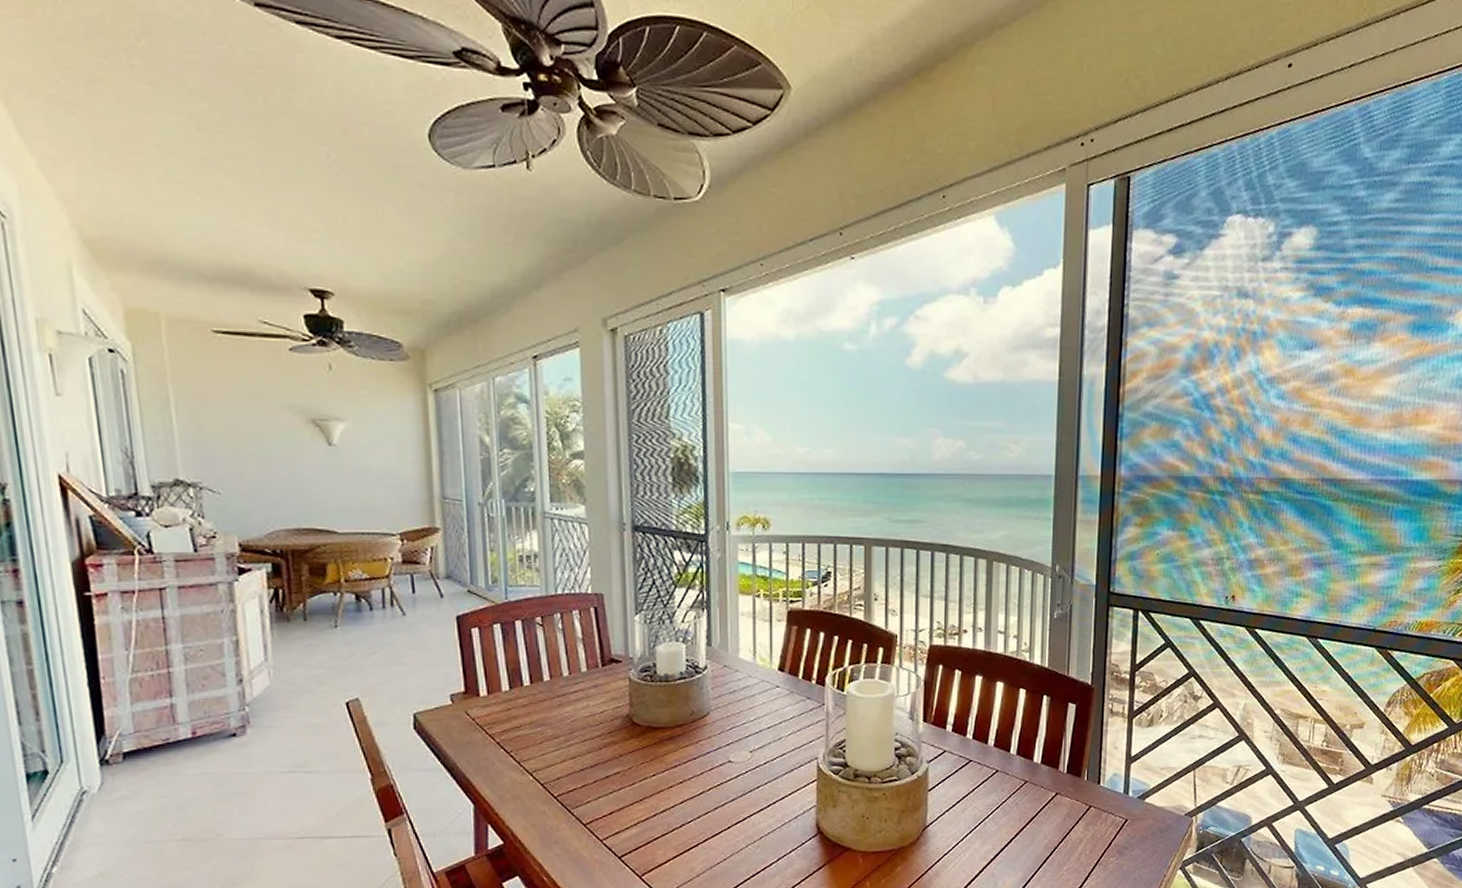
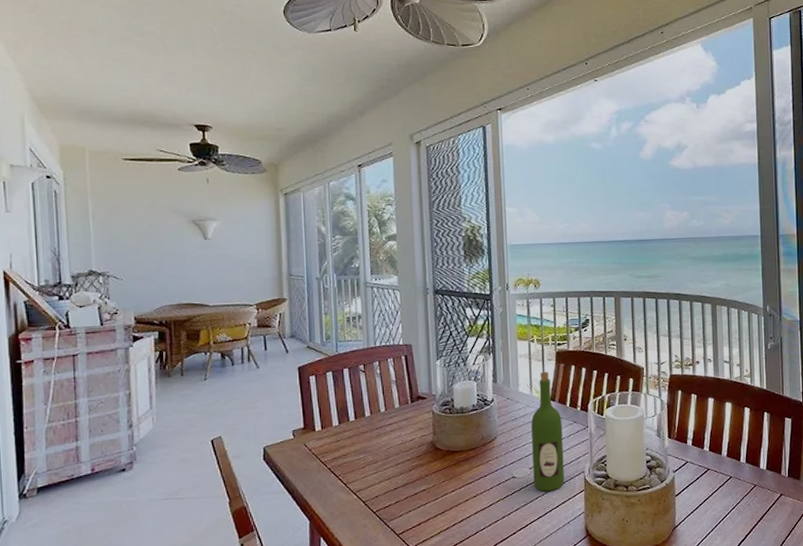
wine bottle: none [754,634,793,780] -> present [531,371,564,492]

